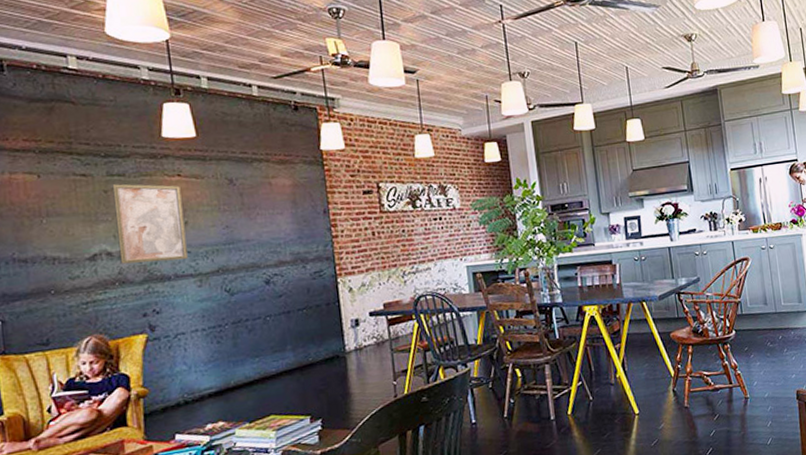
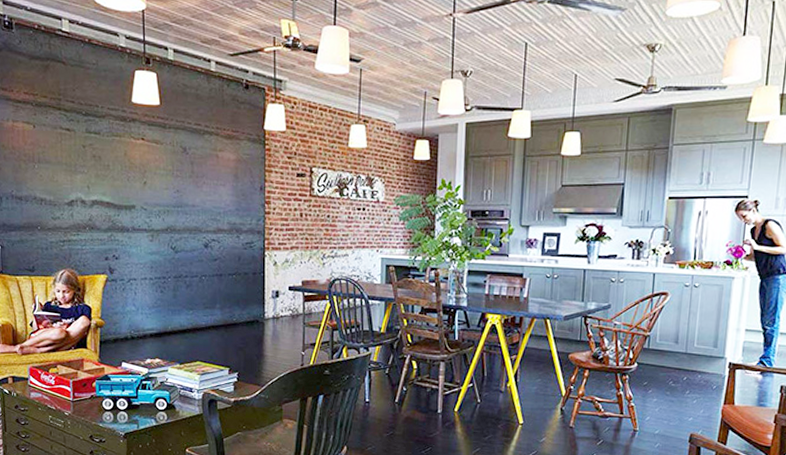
wall art: present [112,184,188,264] -> none [89,141,144,215]

